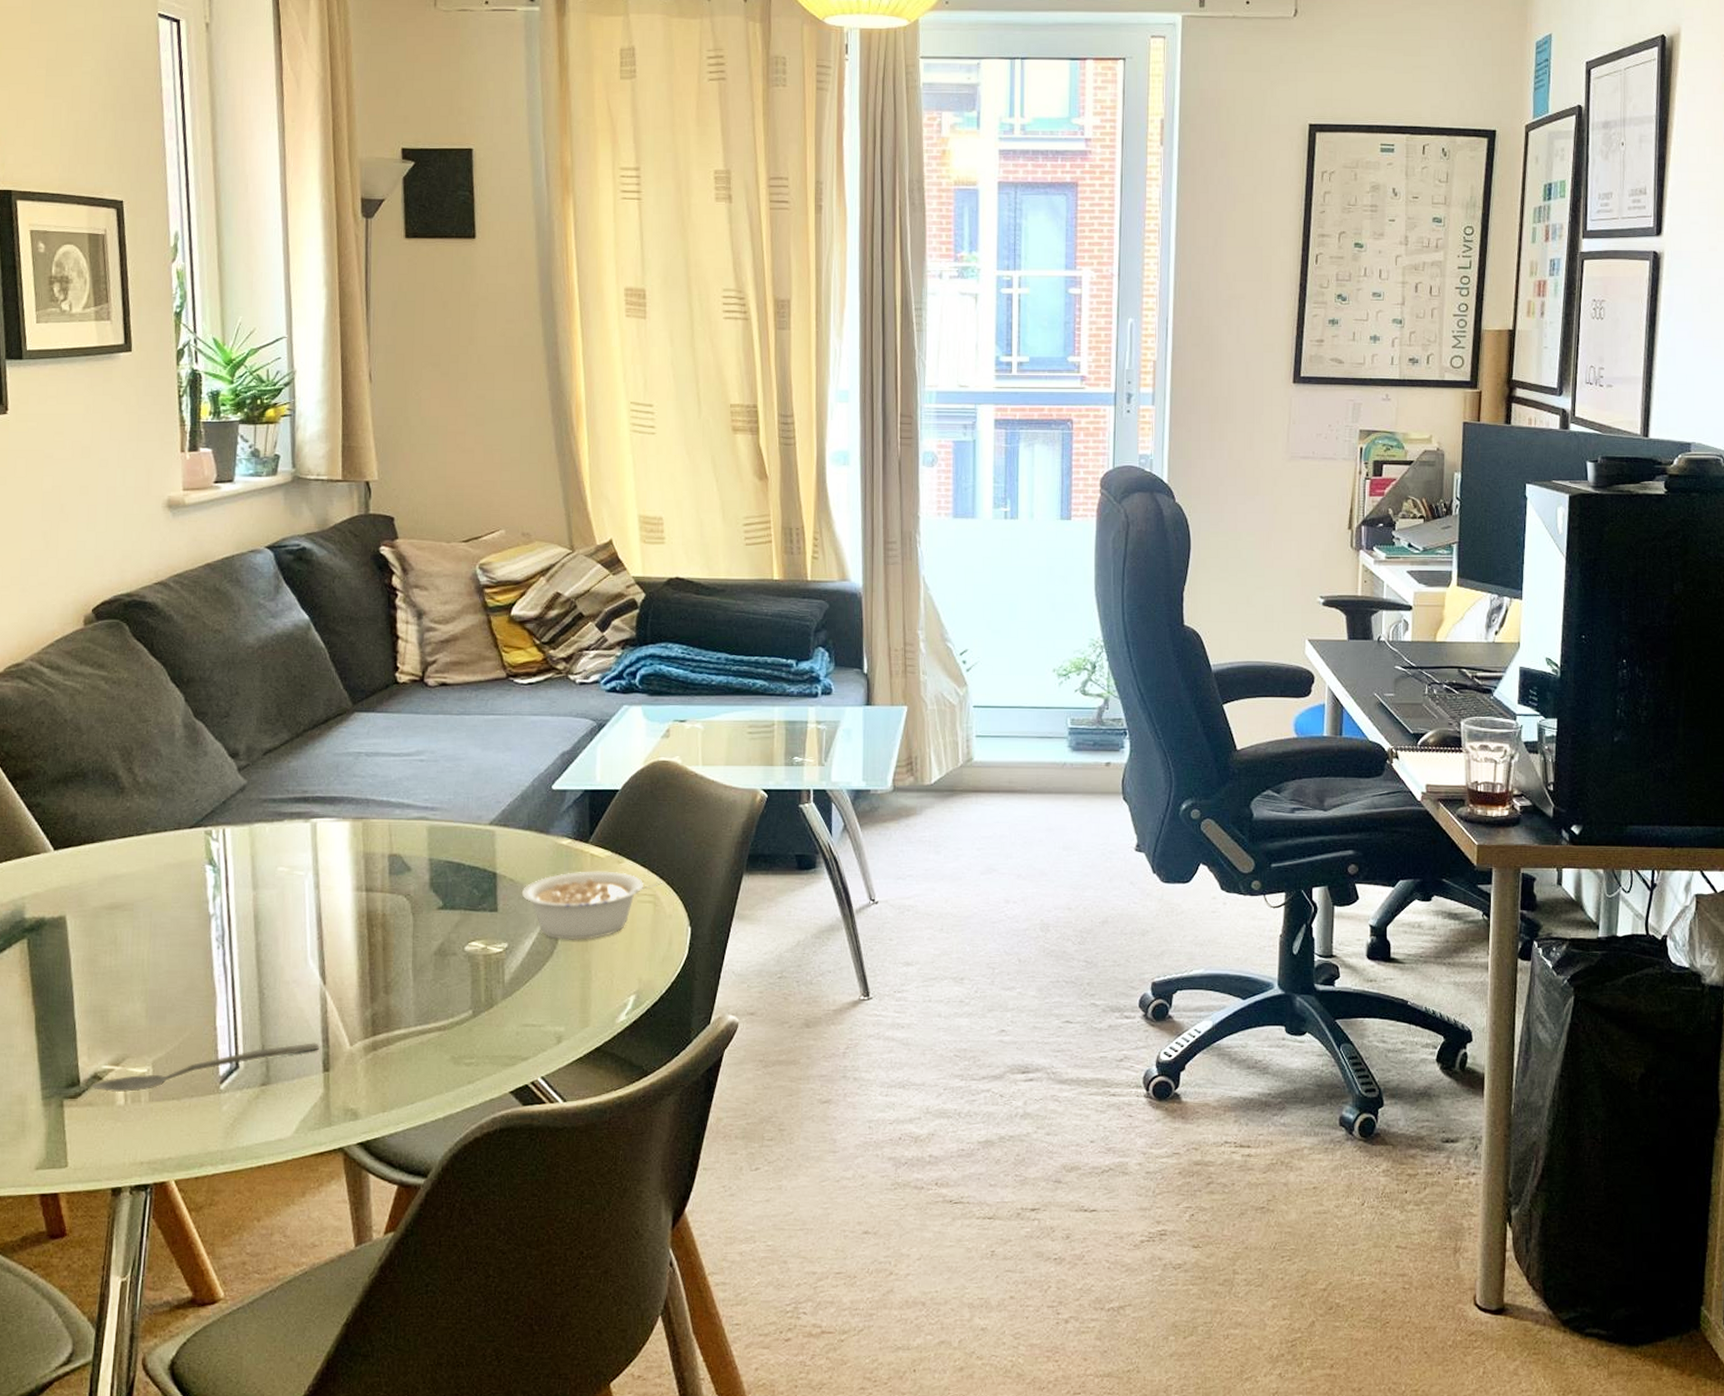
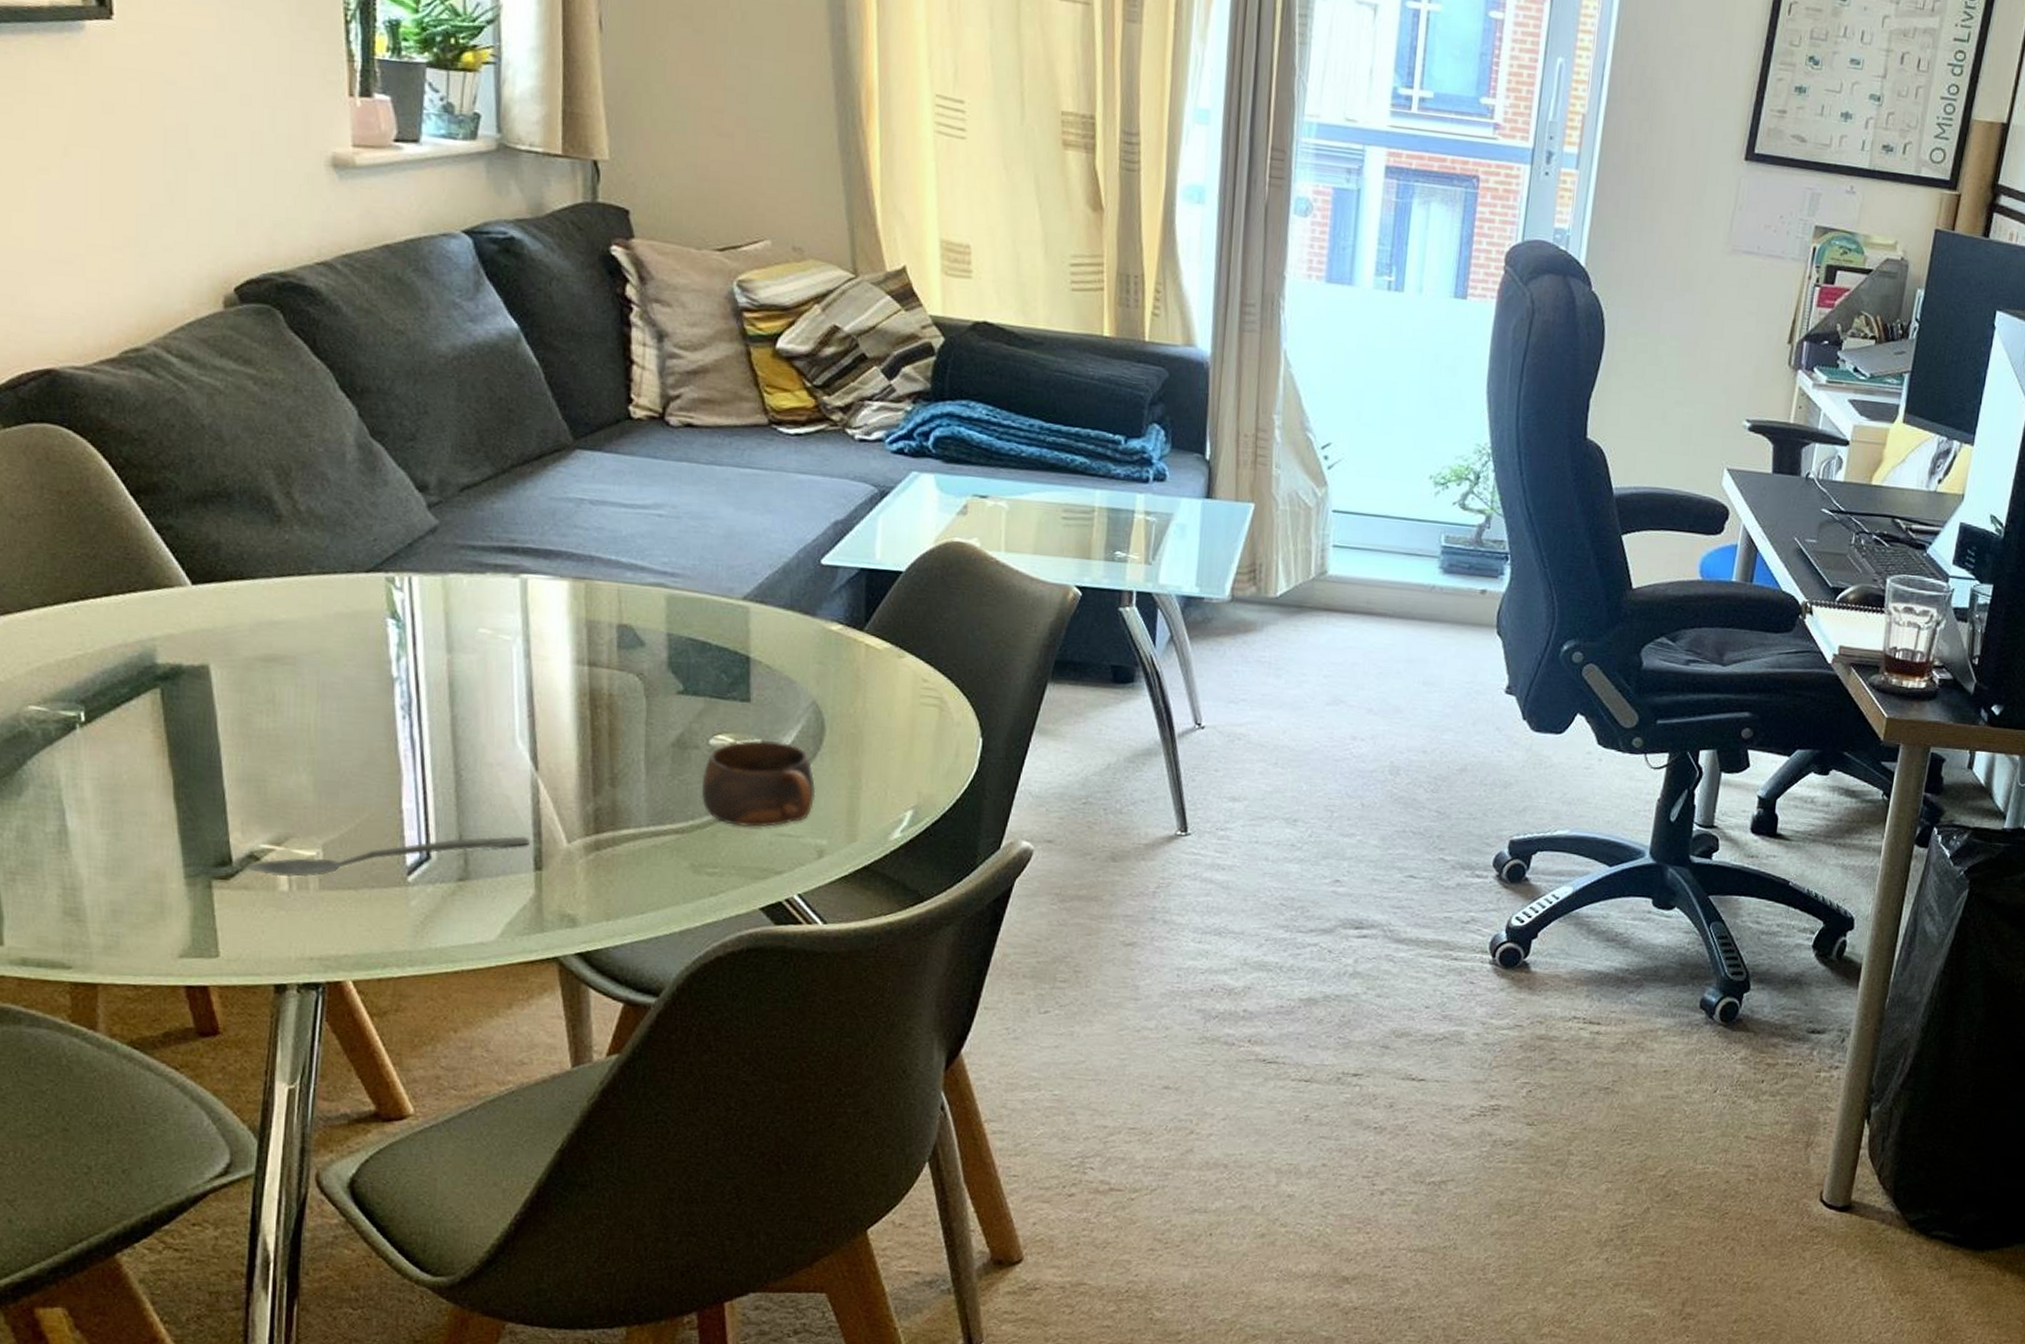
cup: none [459,943,554,1020] -> present [701,739,816,827]
legume: present [521,871,662,940] -> none [780,663,950,744]

